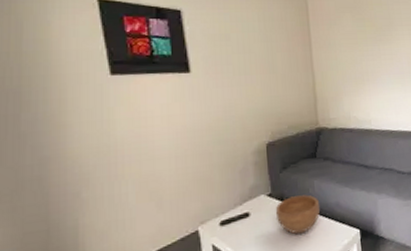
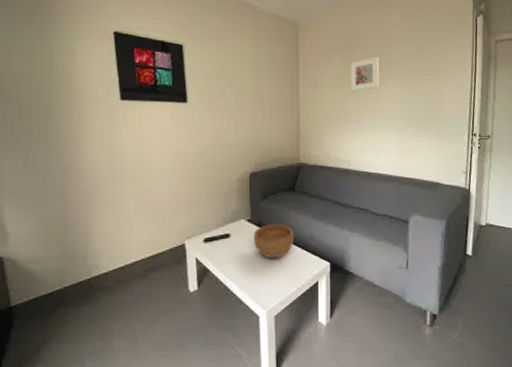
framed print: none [362,13,393,49] -> present [350,56,380,91]

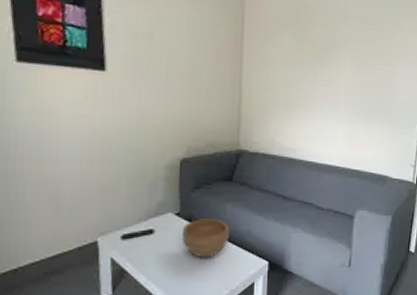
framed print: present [350,56,380,91] -> none [301,33,334,72]

